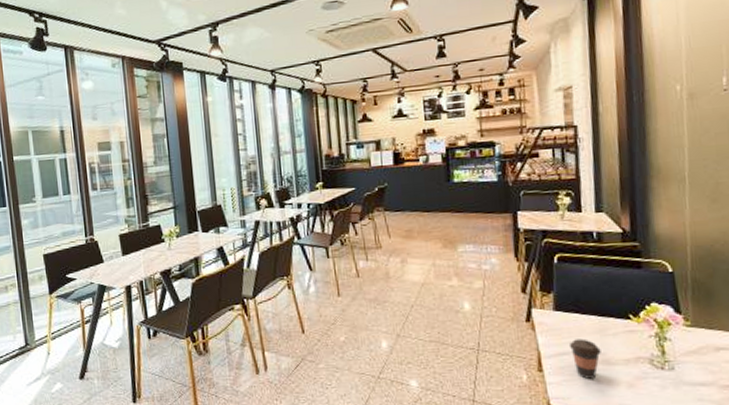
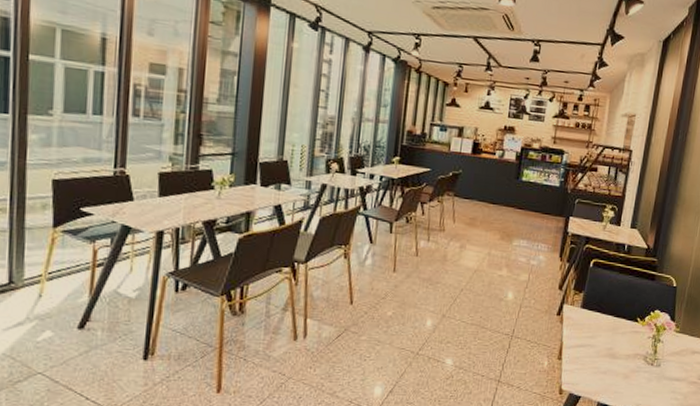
coffee cup: present [568,339,601,379] -> none [586,334,610,369]

